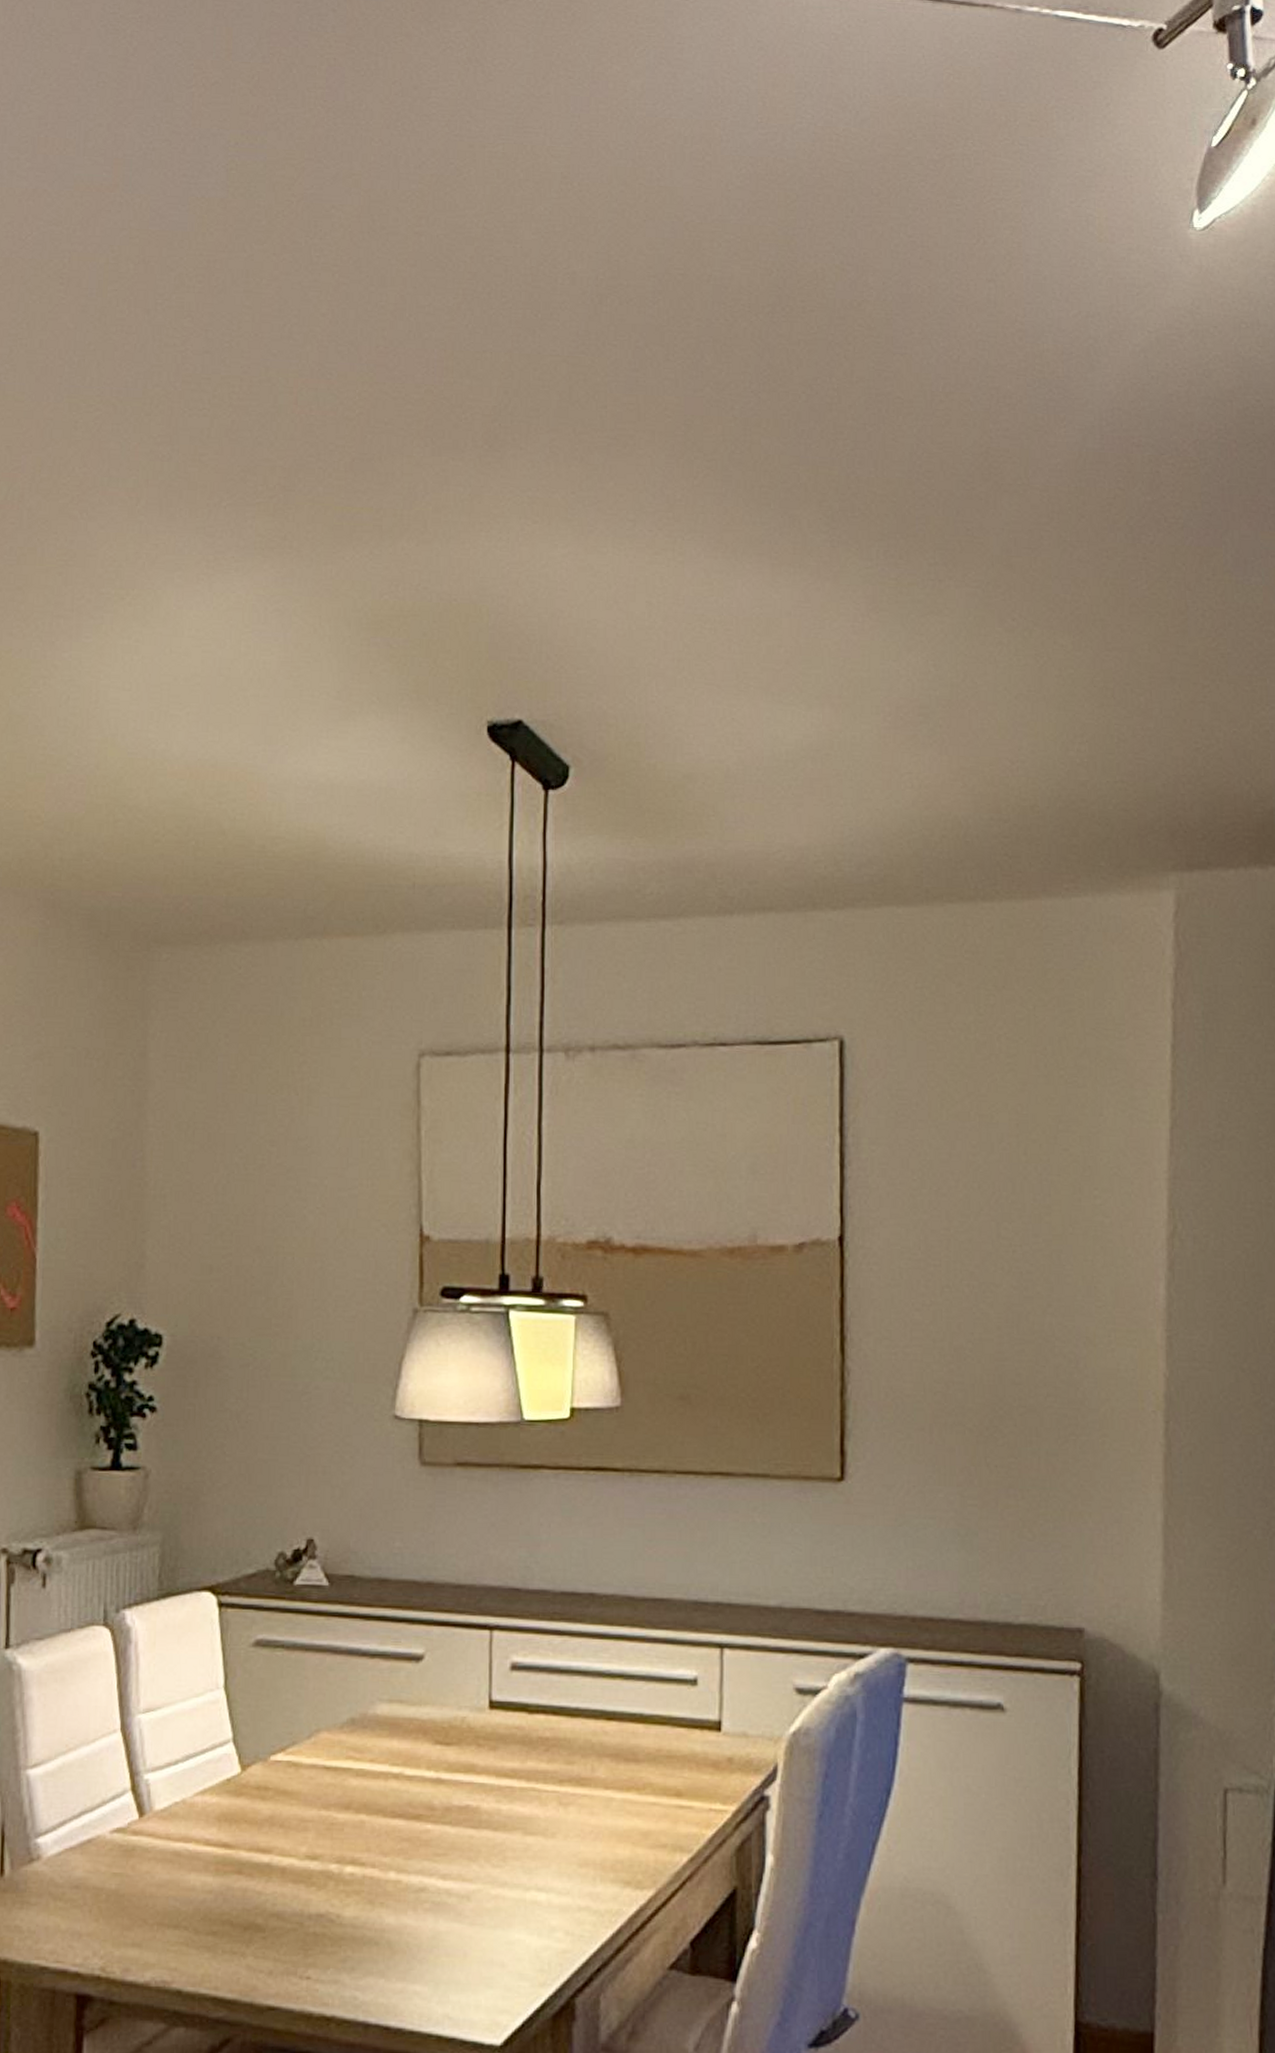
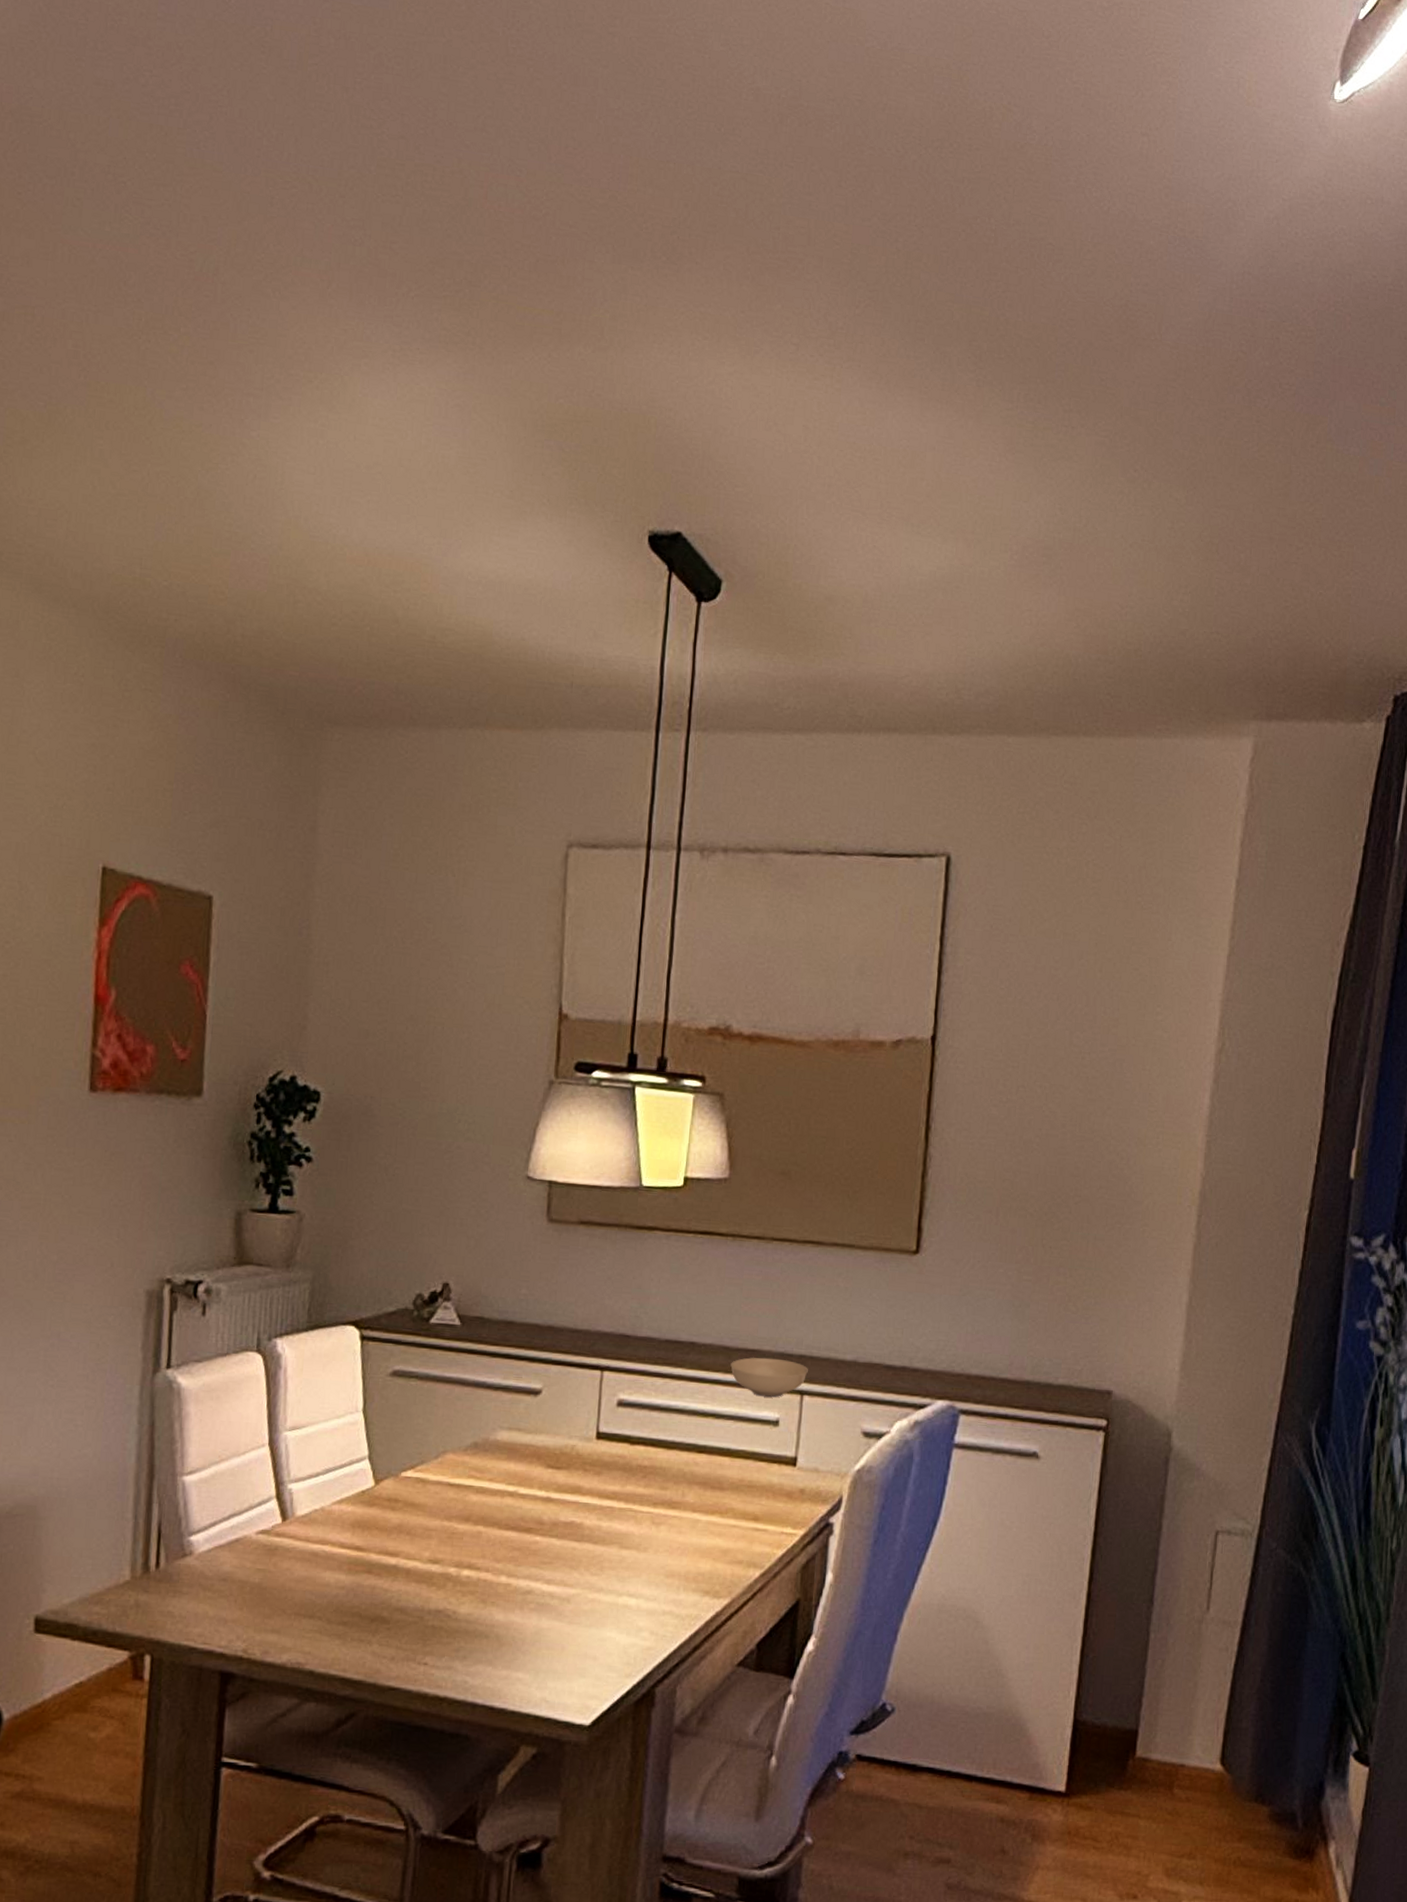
bowl: none [637,1607,728,1653] -> present [730,1357,809,1397]

